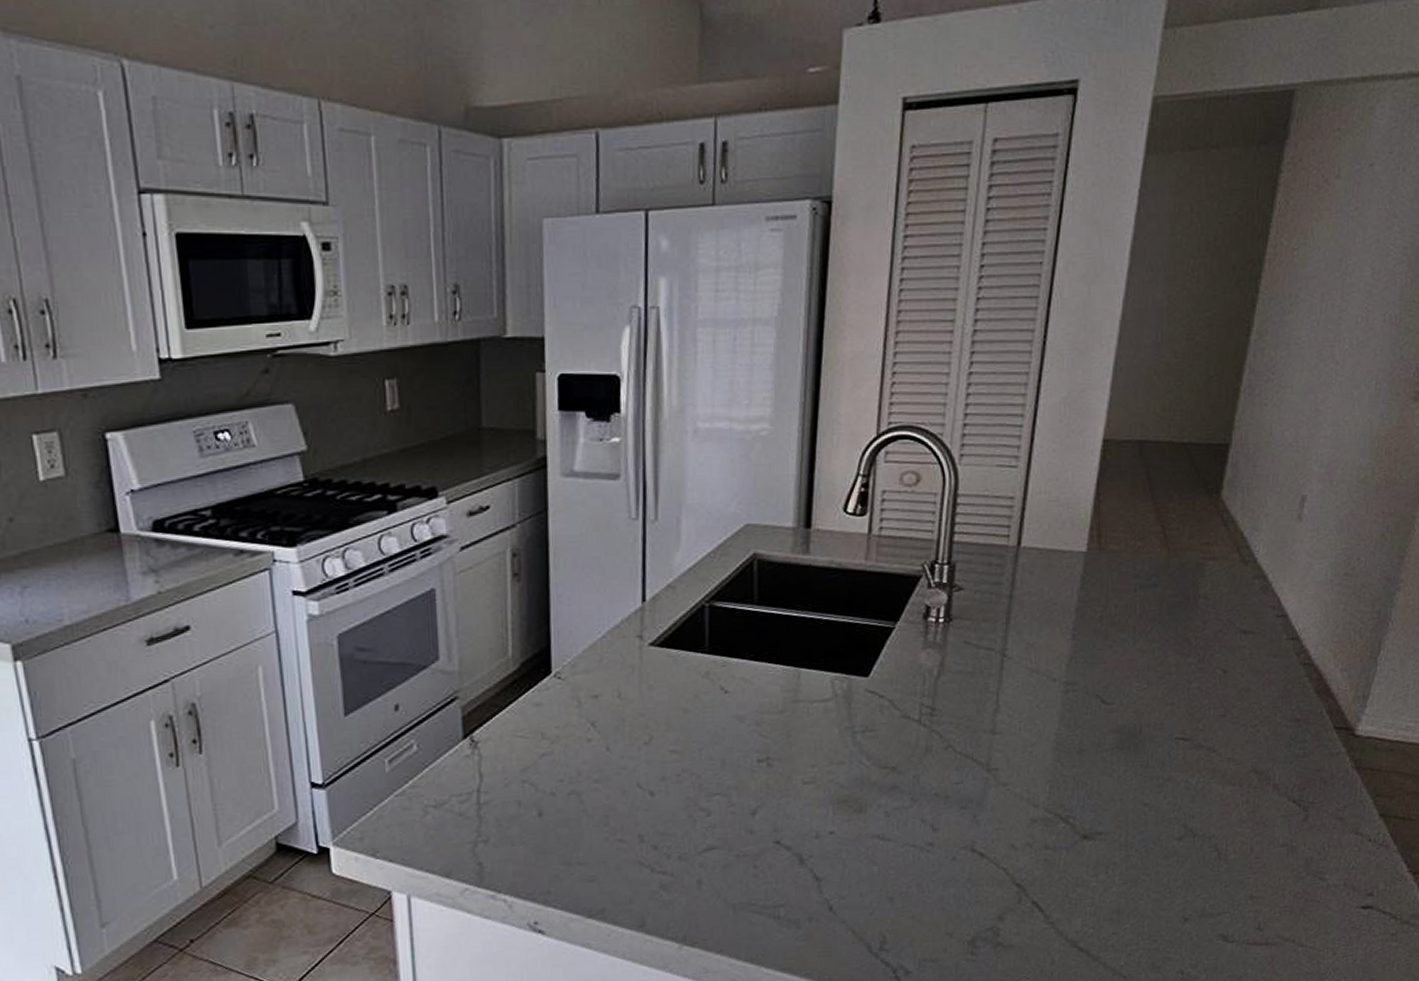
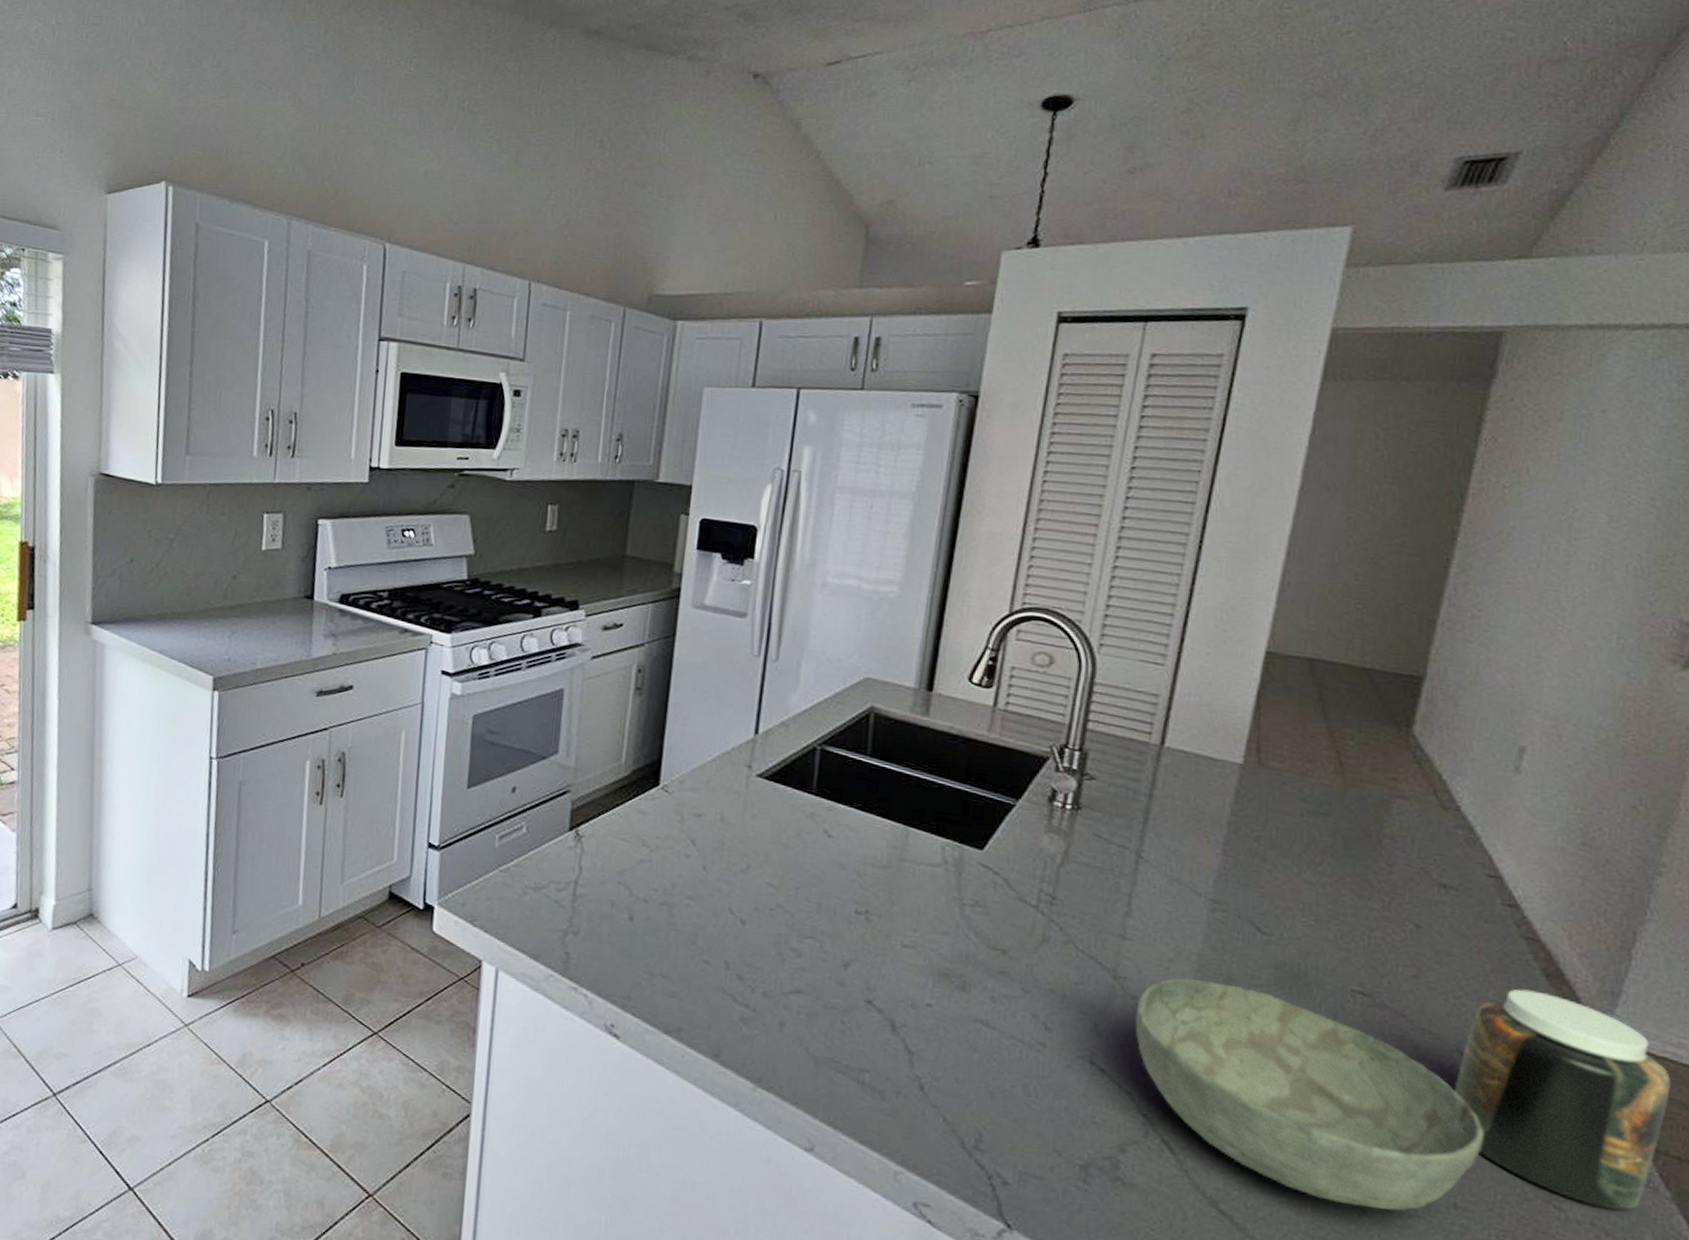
bowl: none [1007,755,1272,919] -> present [1135,978,1484,1212]
jar: none [1251,707,1400,871] -> present [1454,988,1671,1211]

